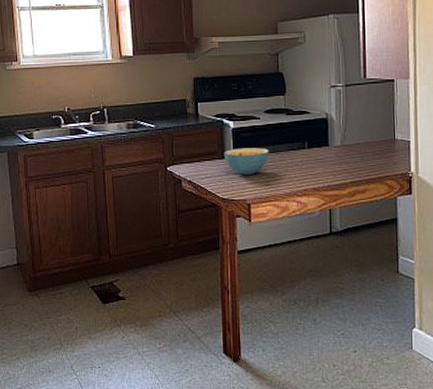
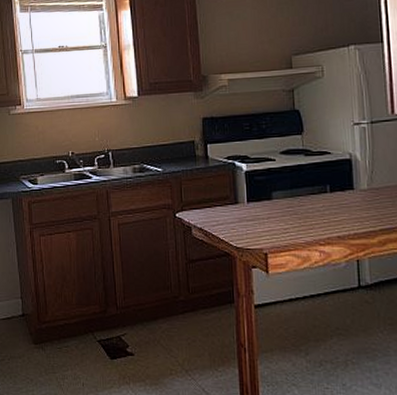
cereal bowl: present [223,147,270,175] -> none [236,192,287,222]

